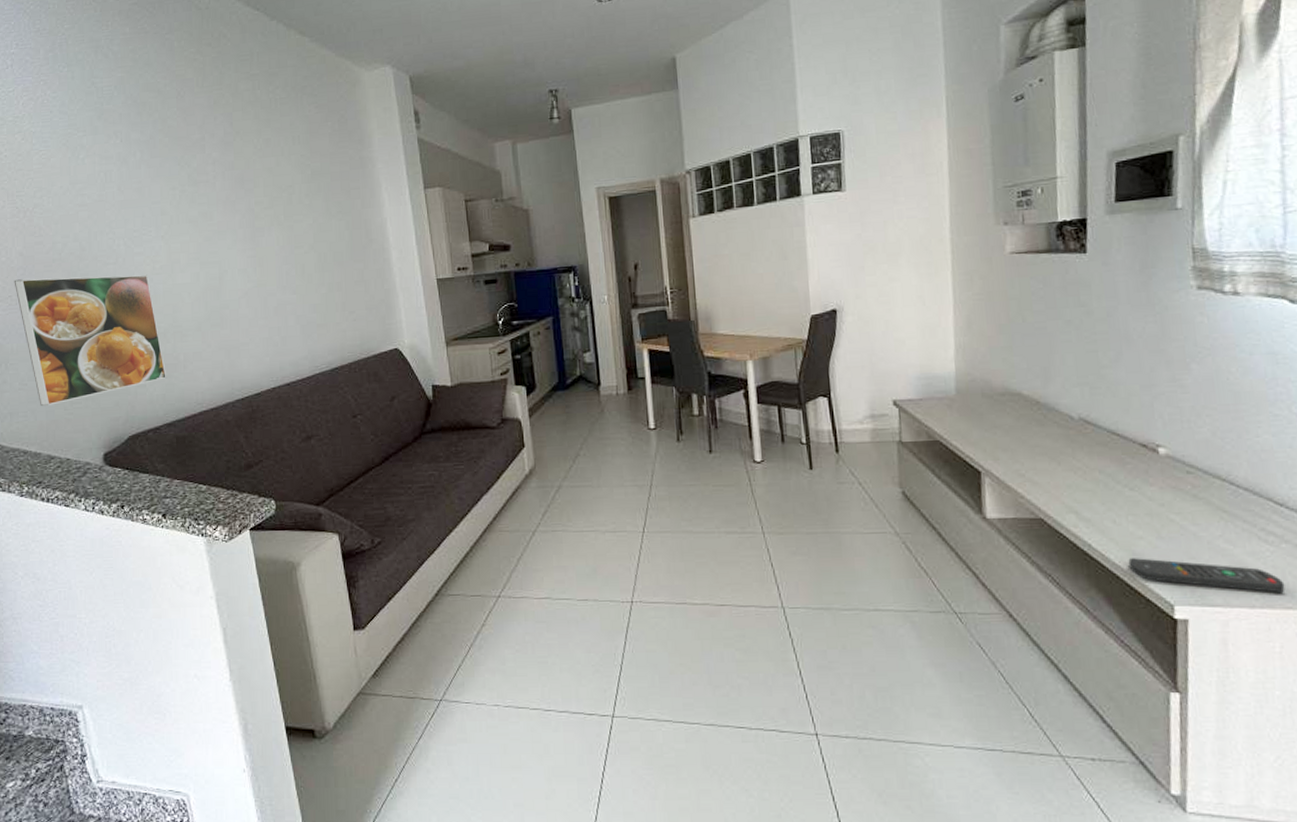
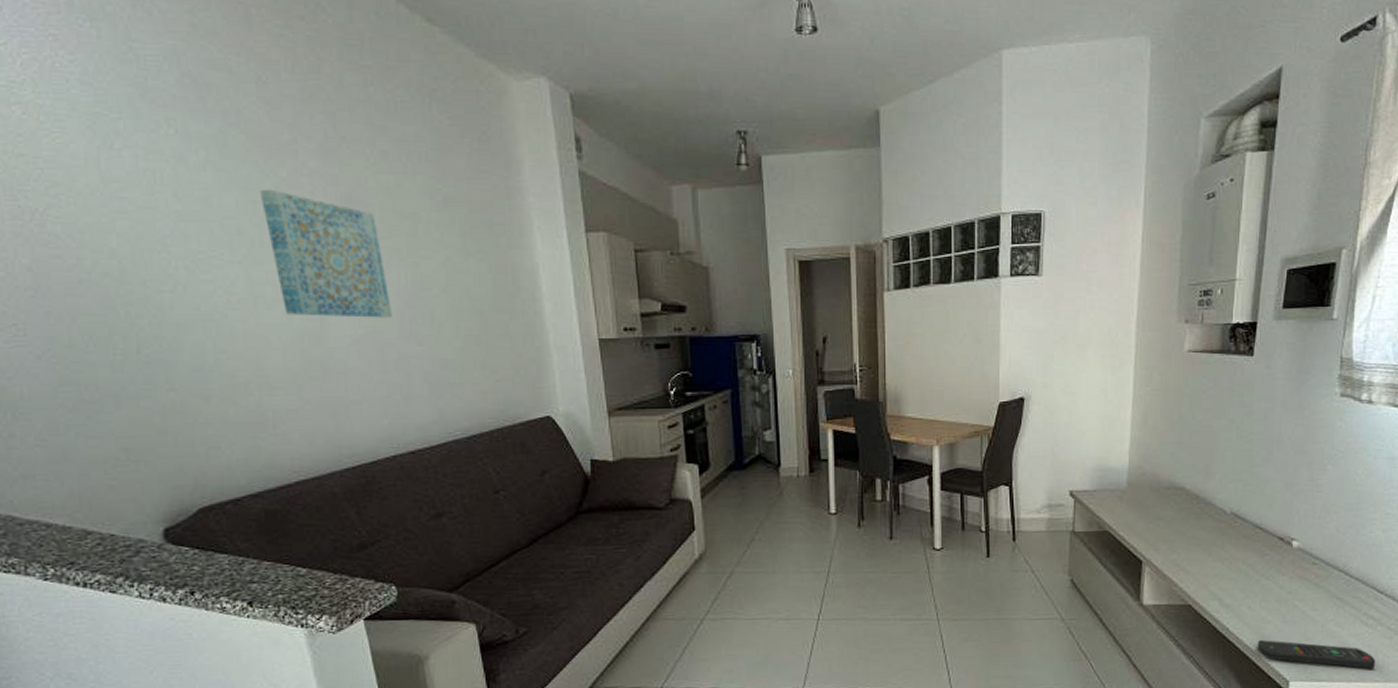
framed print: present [14,274,167,407] -> none [19,303,251,469]
wall art: none [177,177,273,276] -> present [259,189,393,318]

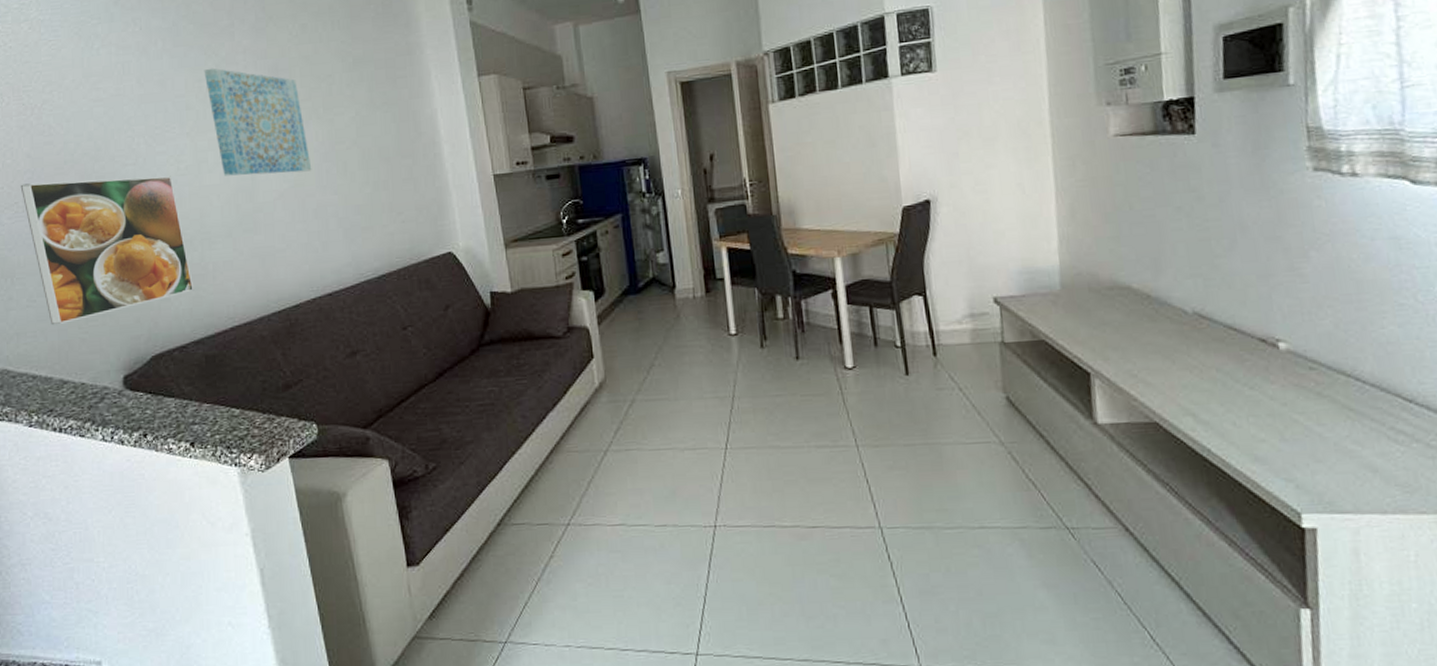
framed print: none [19,303,251,469] -> present [20,176,195,326]
remote control: present [1257,640,1376,669] -> none [1250,462,1418,497]

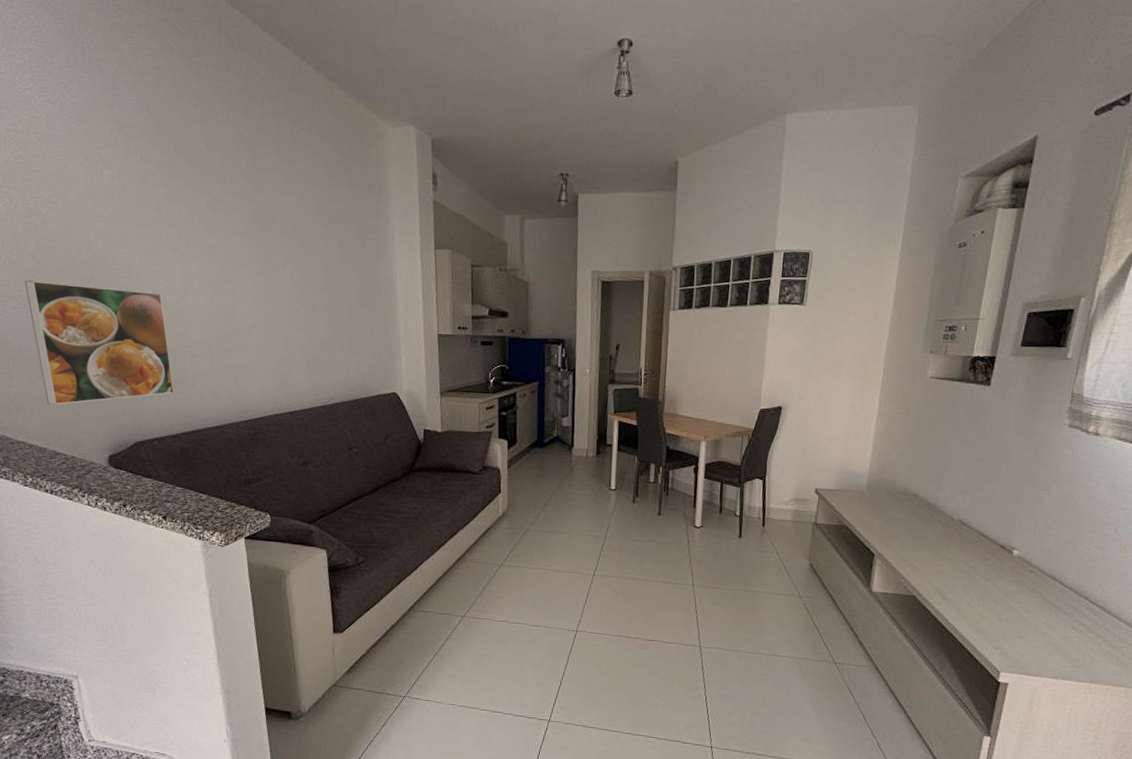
wall art: present [204,68,312,176] -> none [196,204,285,308]

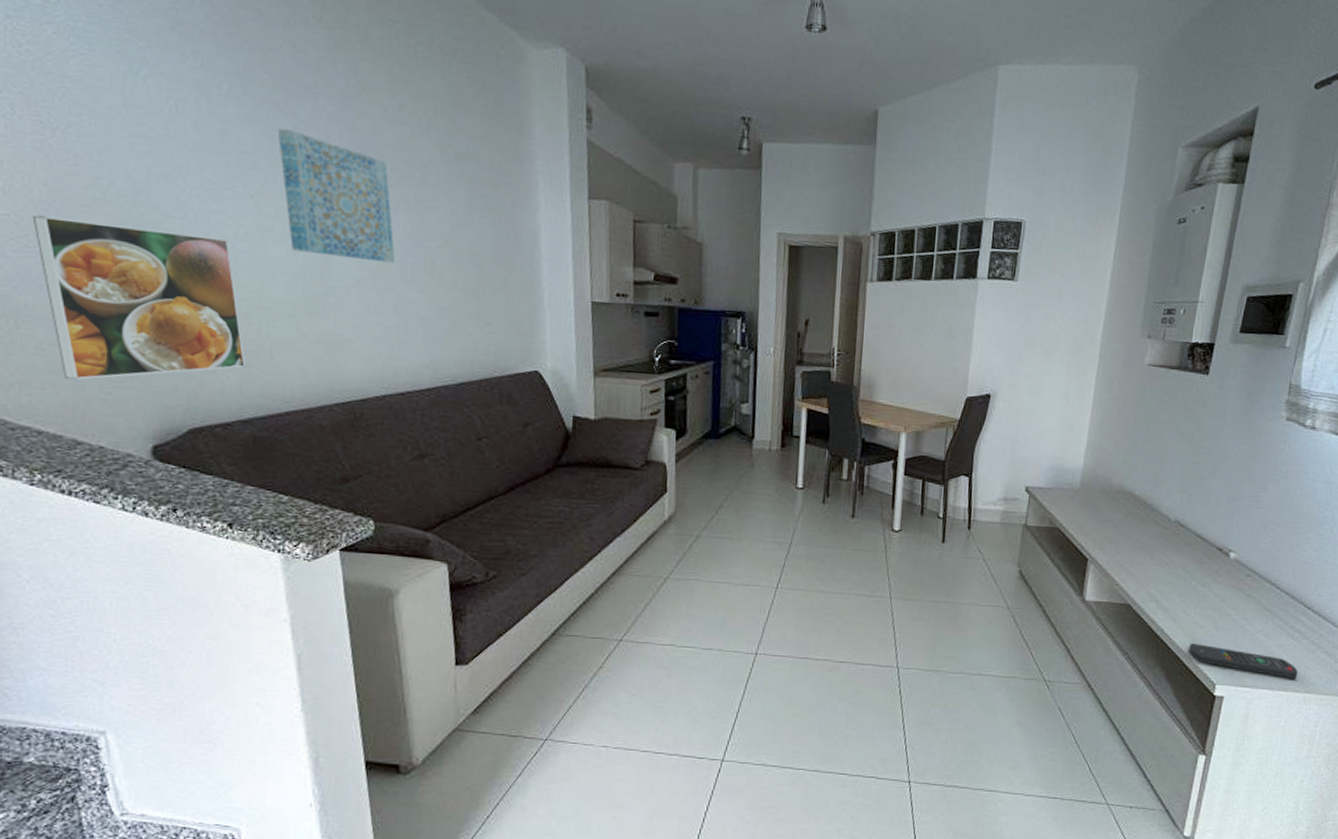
wall art: none [196,204,285,308] -> present [277,128,396,263]
remote control: none [973,633,1083,670] -> present [1188,643,1298,680]

